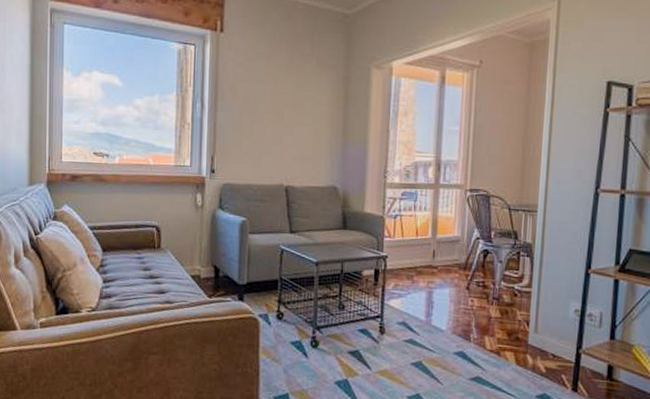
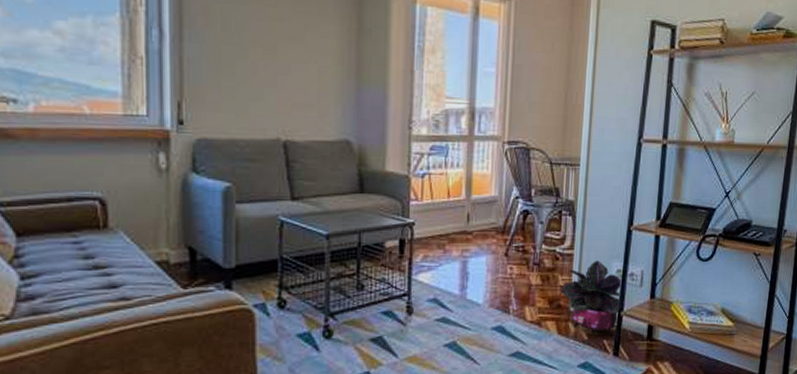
potted plant: none [519,299,584,372] -> present [561,260,625,336]

